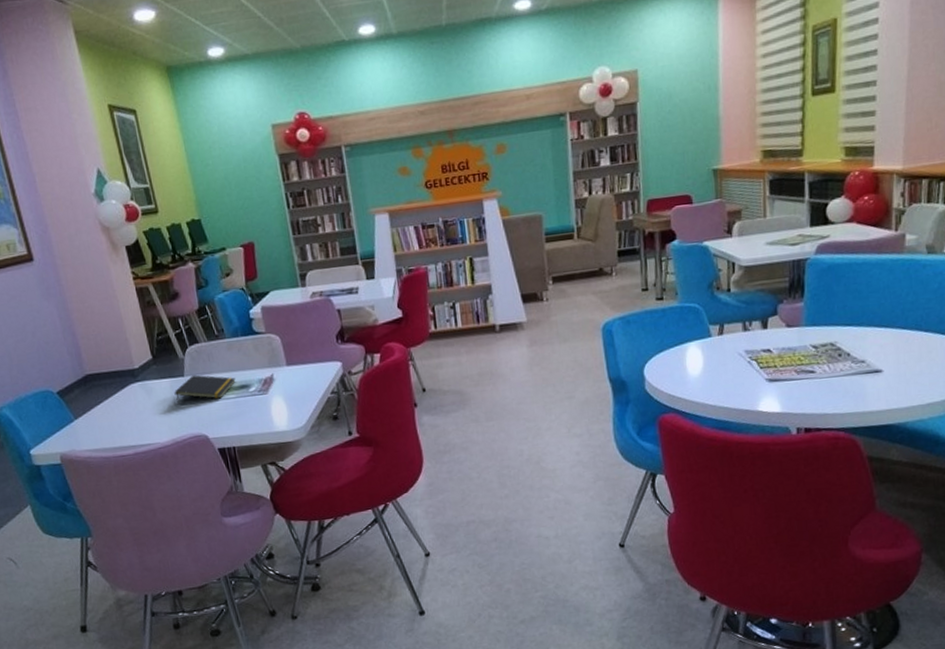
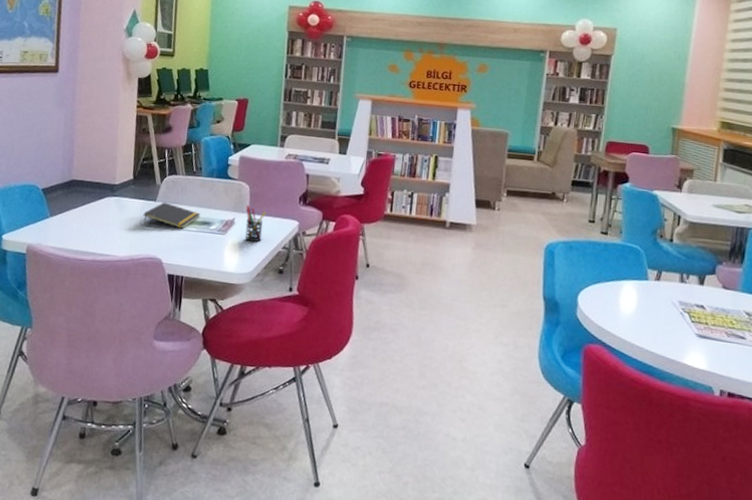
pen holder: none [282,358,307,395] -> present [244,206,266,243]

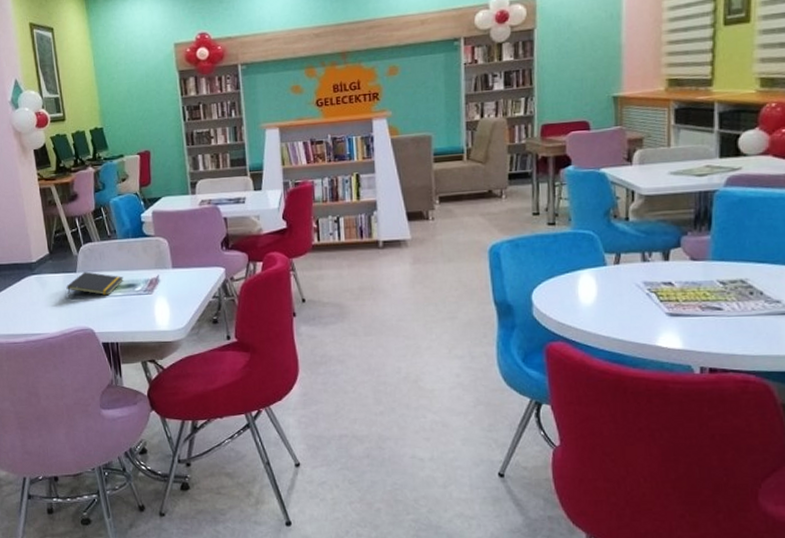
pen holder: present [244,206,266,243] -> none [169,261,190,297]

